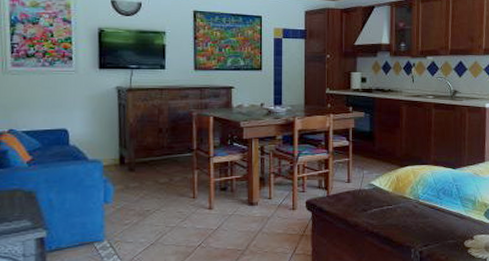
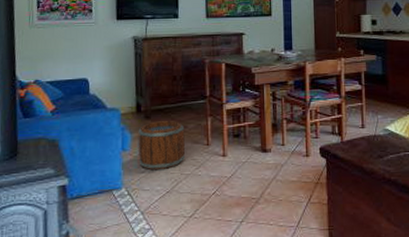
bucket: none [121,173,171,223] -> present [138,121,186,171]

